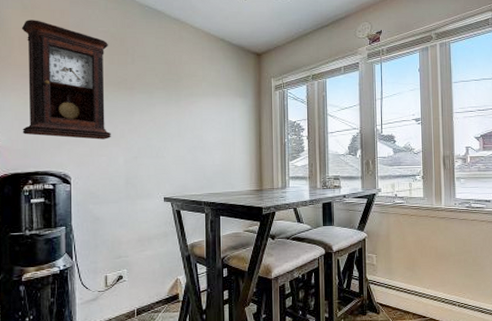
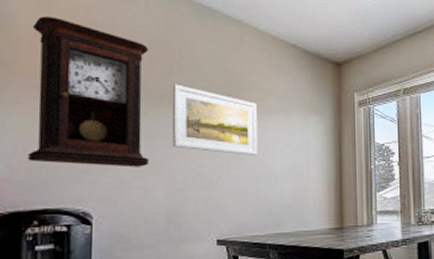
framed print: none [127,73,195,130] -> present [172,84,258,155]

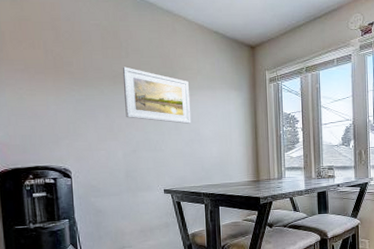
pendulum clock: present [27,16,149,167] -> none [11,13,109,134]

